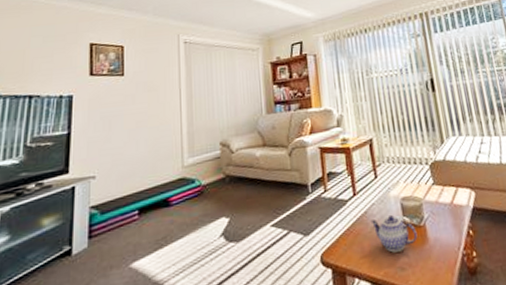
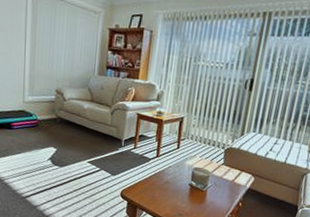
teapot: present [370,214,418,253] -> none [165,176,199,203]

